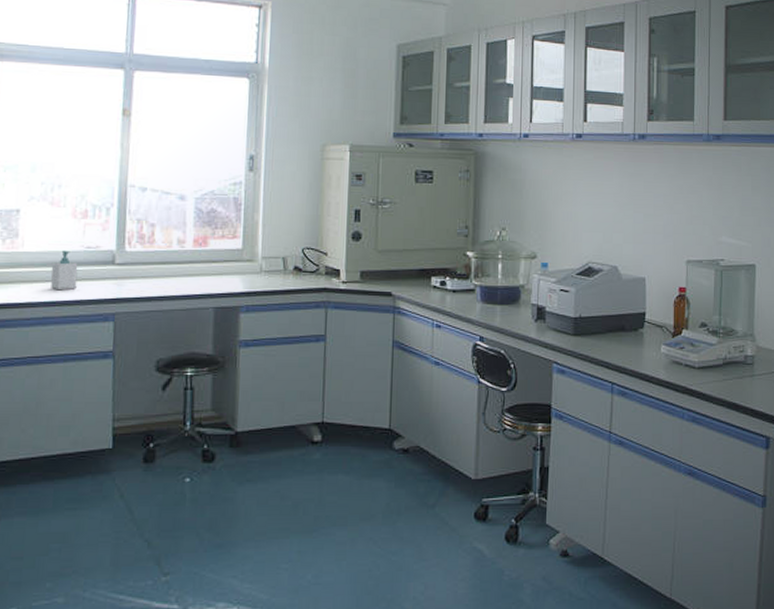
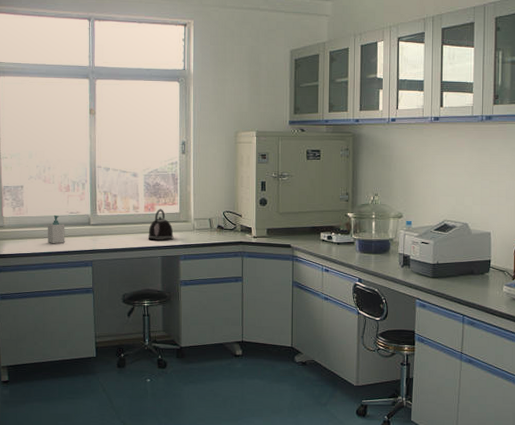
kettle: none [196,243,233,286] -> present [148,209,174,241]

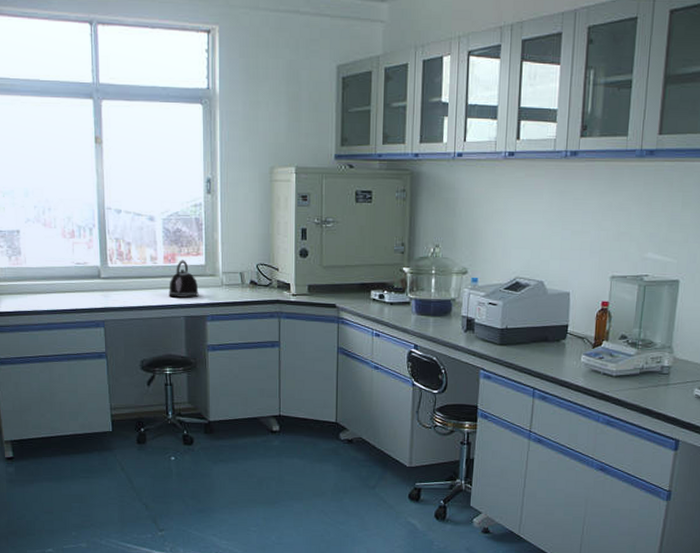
soap bottle: present [47,215,65,244] -> none [49,265,72,301]

